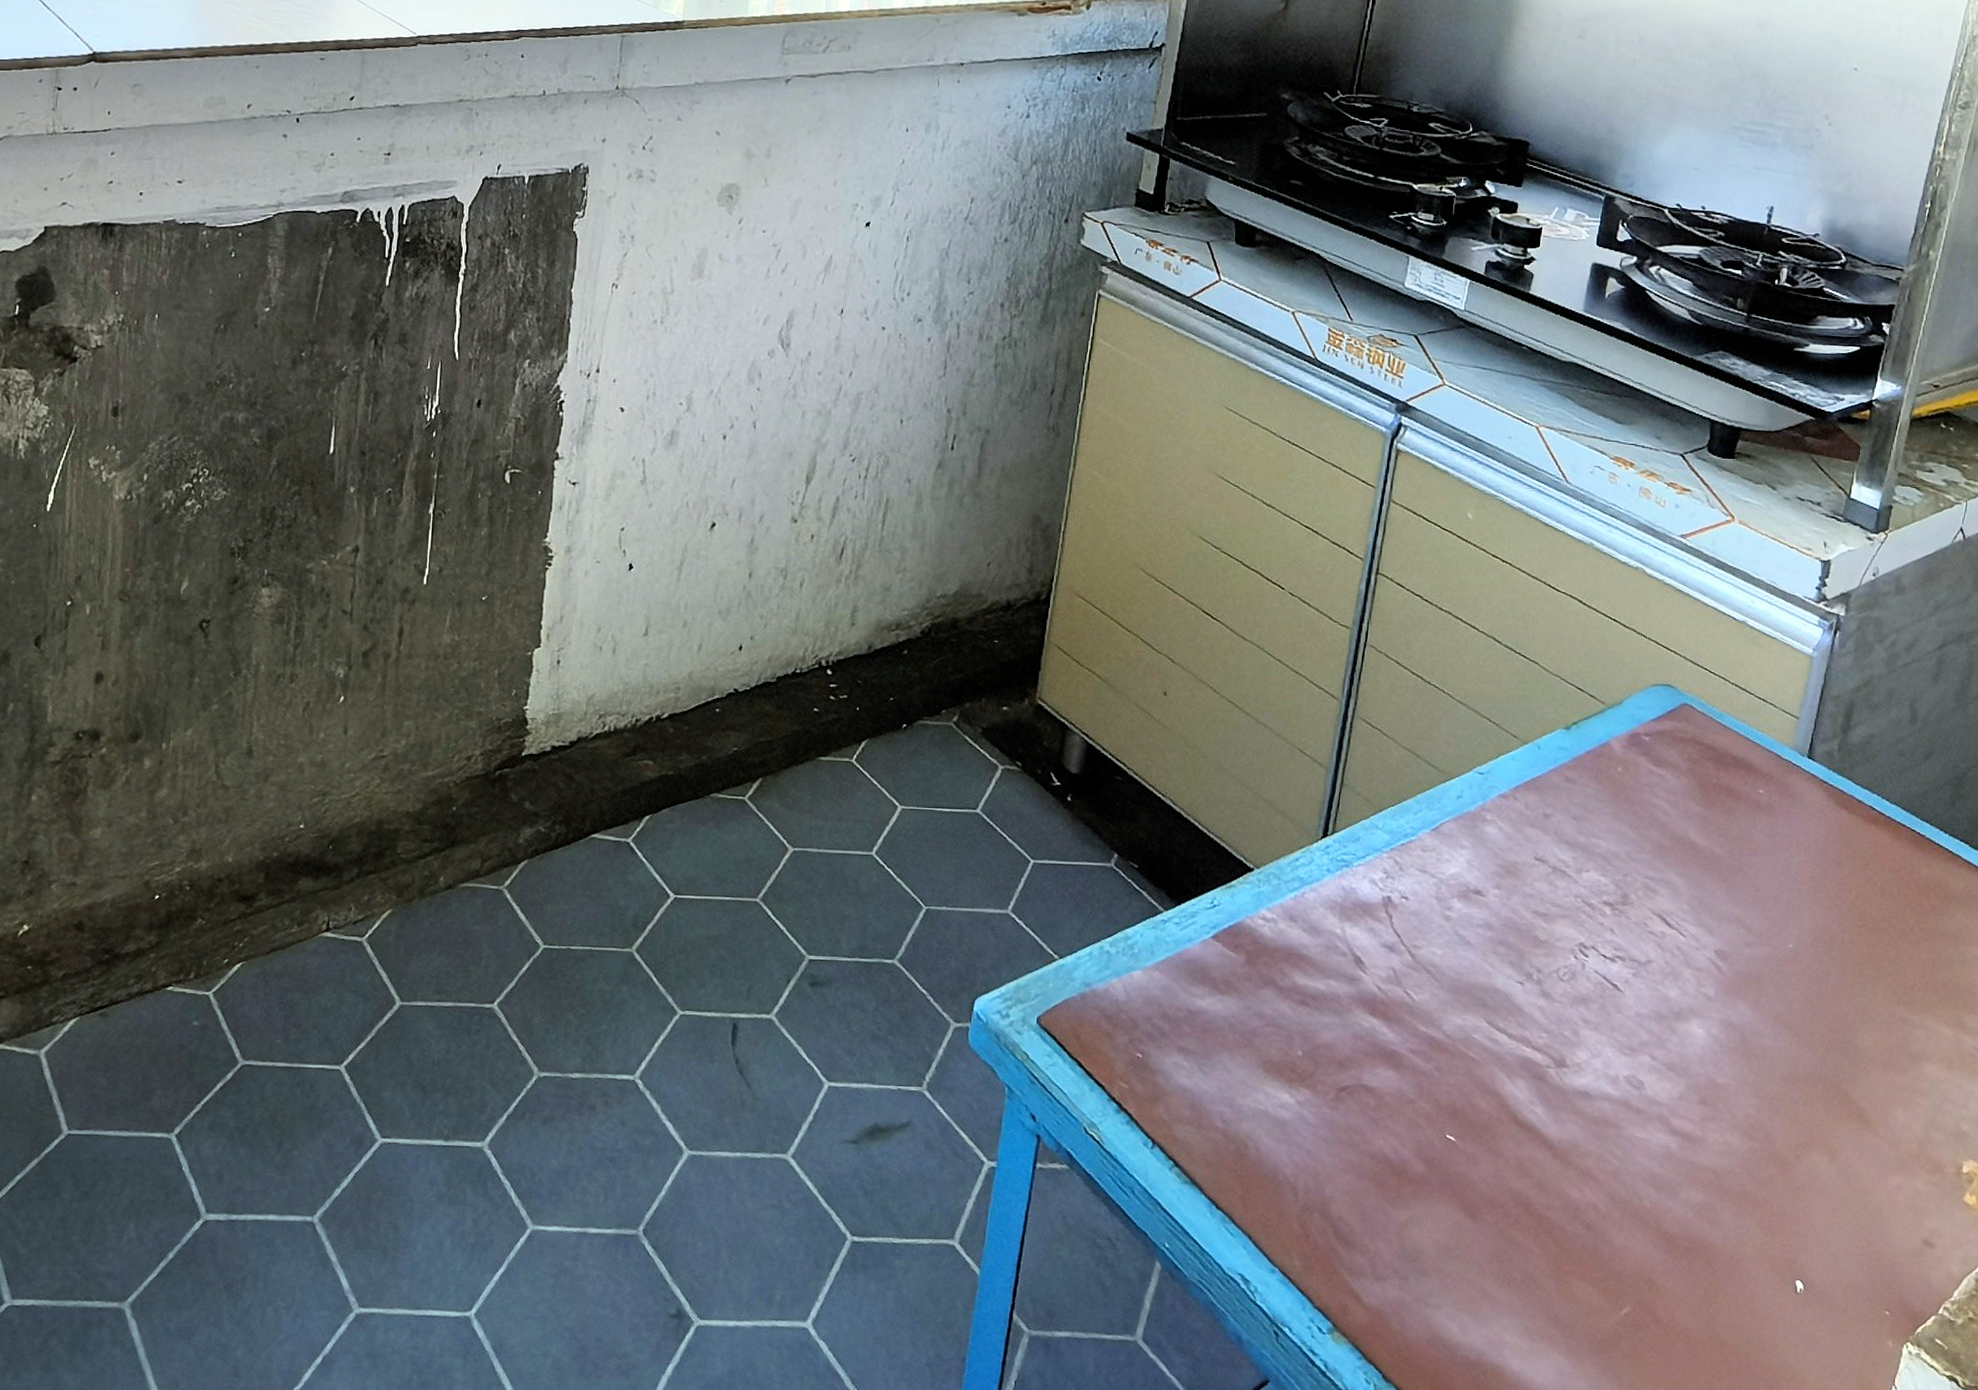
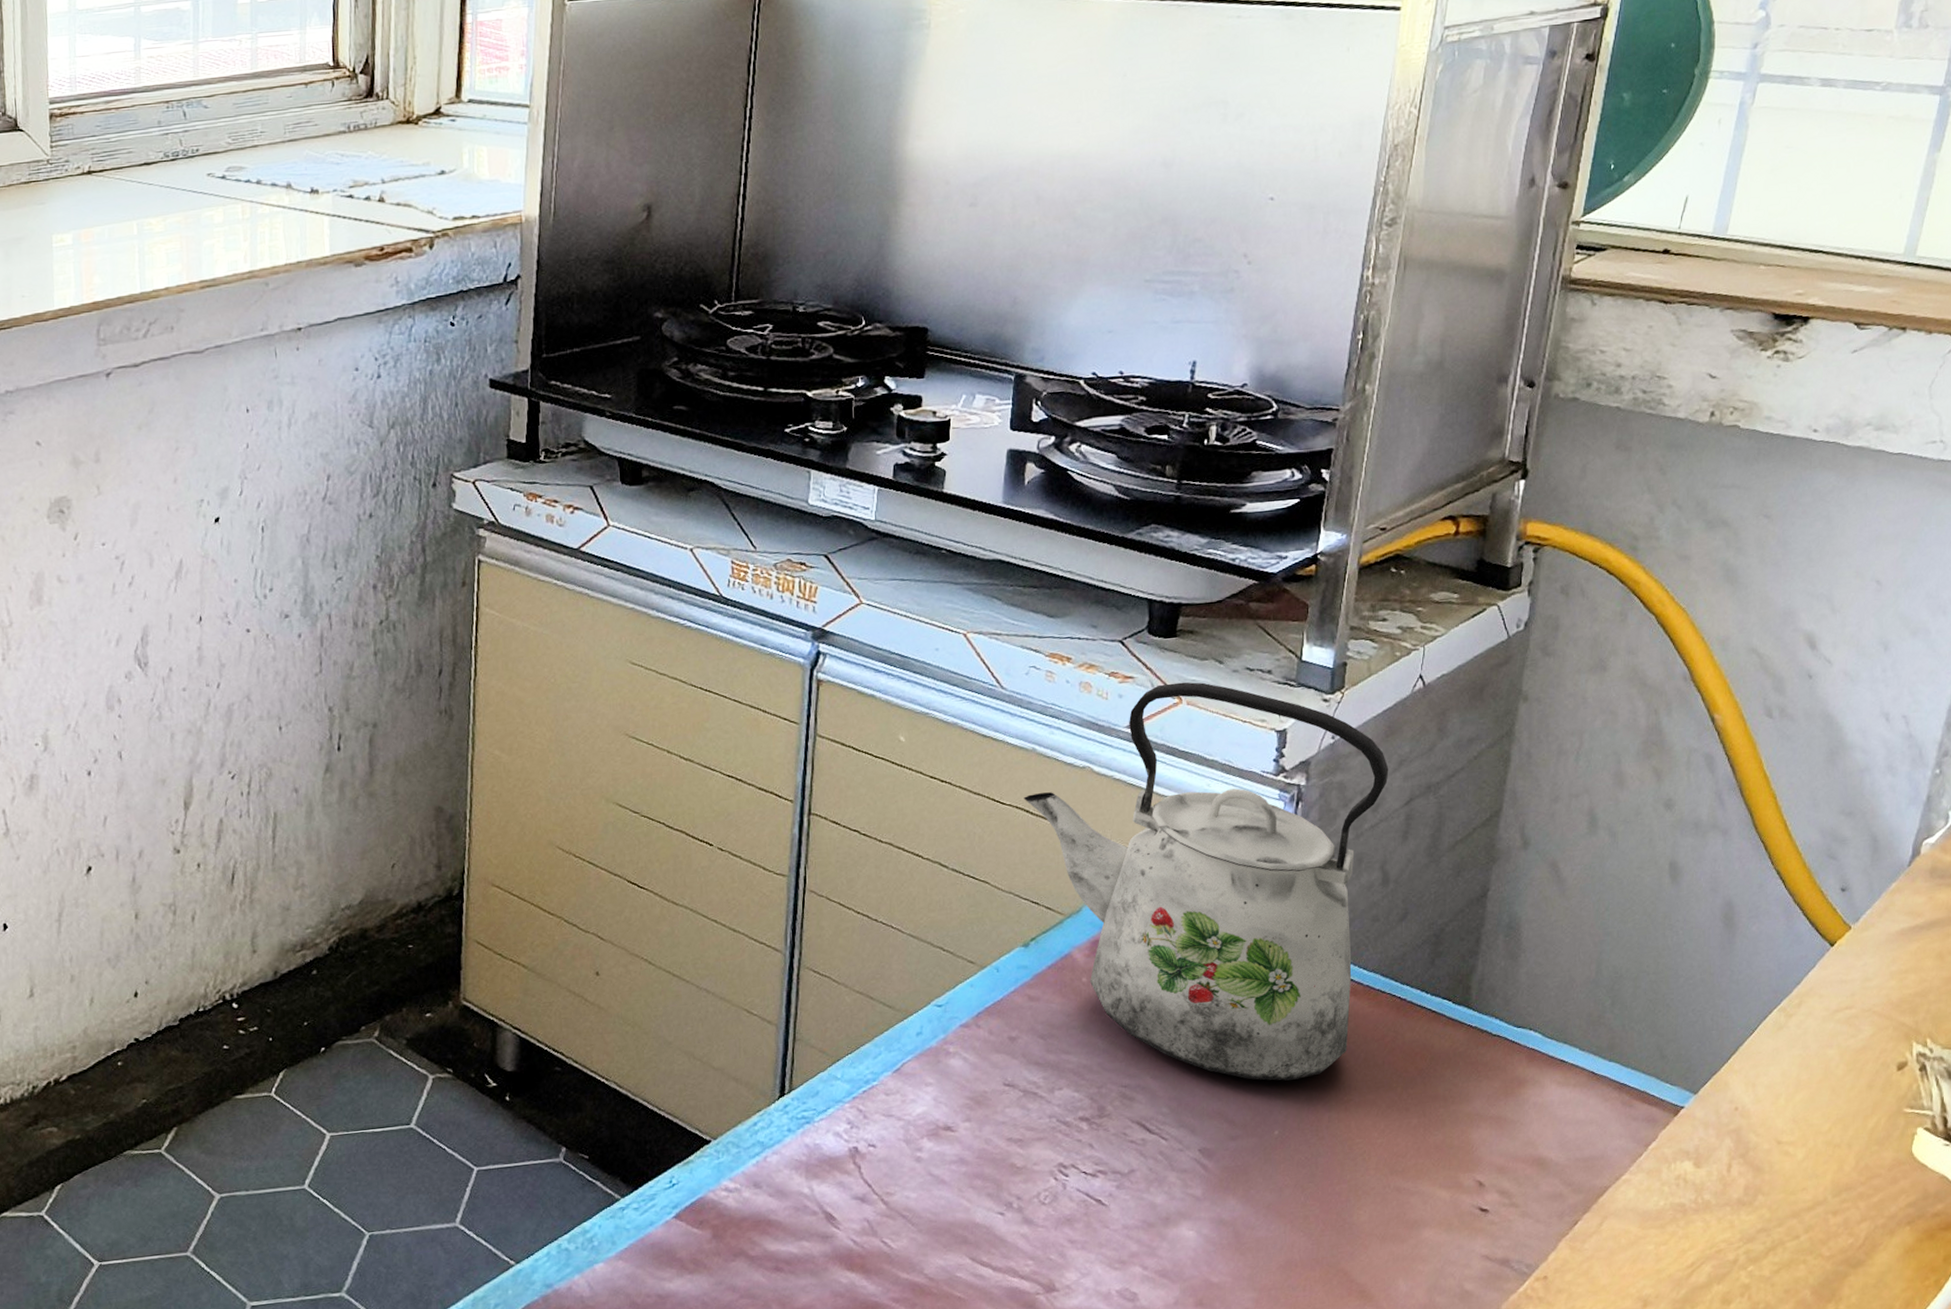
kettle: none [1578,501,1925,898] -> present [1024,682,1389,1081]

